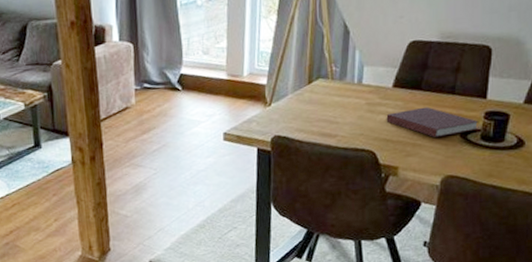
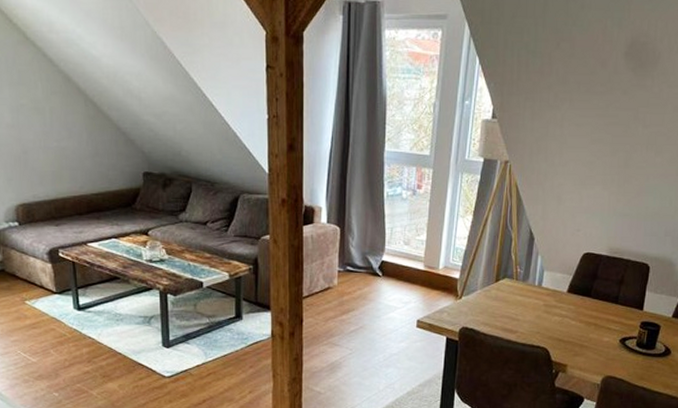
notebook: present [386,106,479,138] -> none [560,313,636,342]

